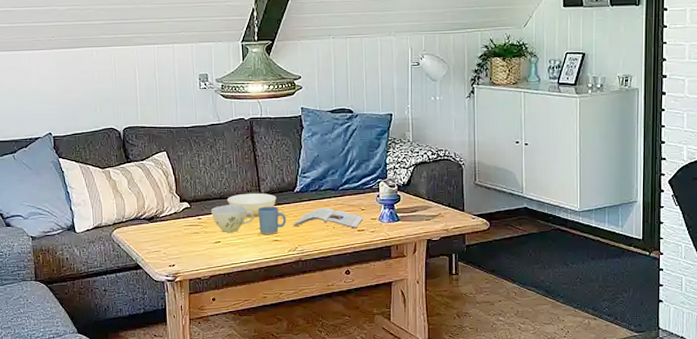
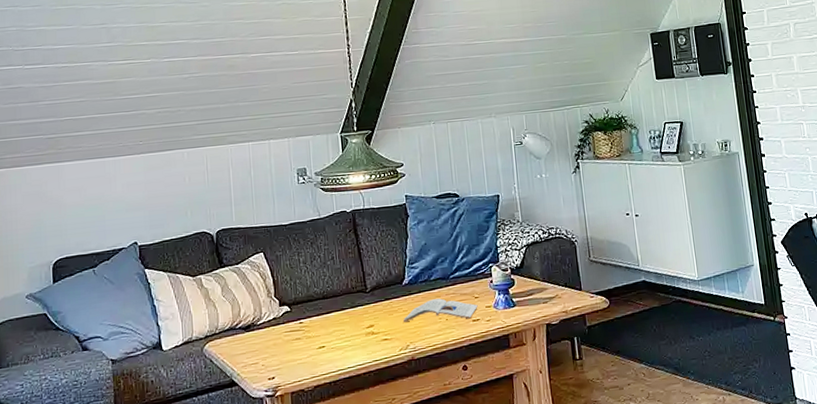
teacup: present [211,205,255,232] -> none [313,303,361,335]
bowl: present [227,193,277,217] -> none [330,289,384,316]
mug: present [258,206,287,234] -> none [364,302,396,334]

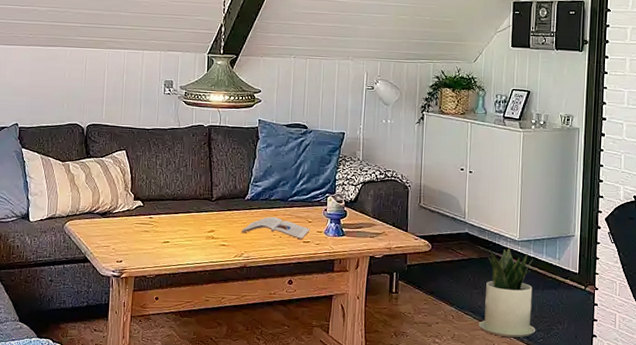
planter: none [670,290,732,387] -> present [479,249,535,338]

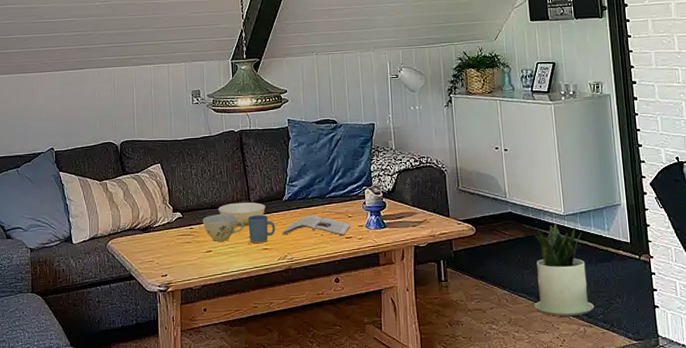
teacup: none [163,206,205,233] -> present [203,214,245,241]
bowl: none [179,197,228,220] -> present [218,202,266,226]
mug: none [208,211,235,239] -> present [248,214,276,243]

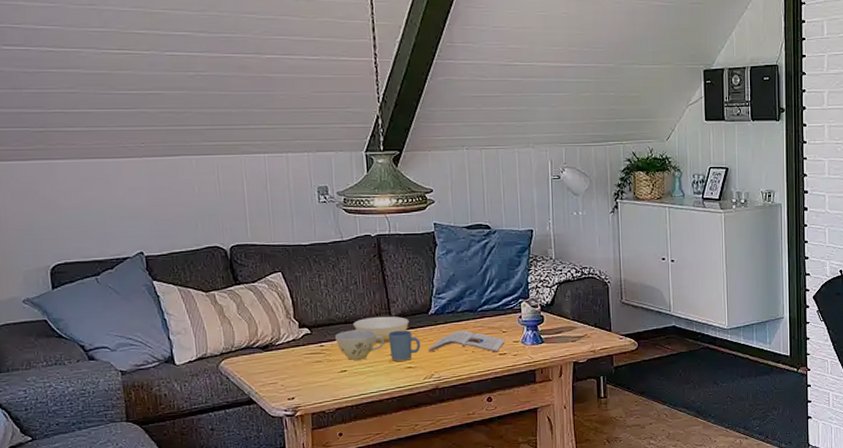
planter: present [534,224,594,317] -> none [693,338,751,430]

